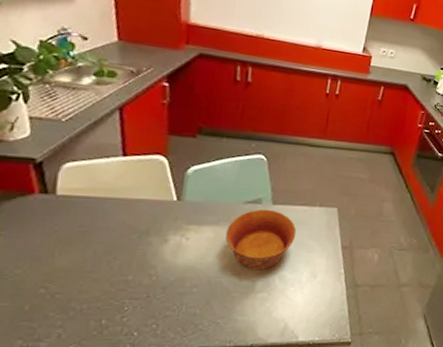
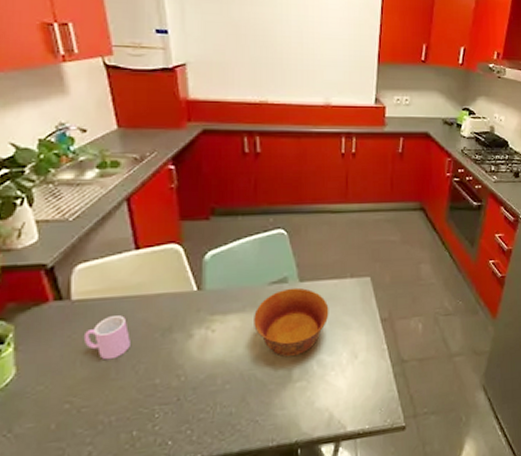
cup: none [64,214,109,254] -> present [83,315,130,360]

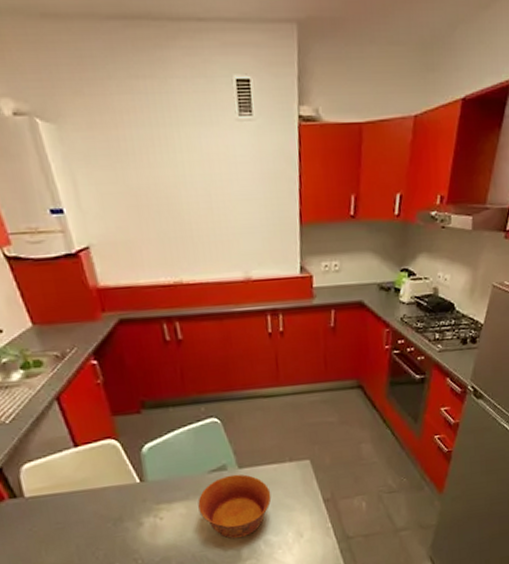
cup: present [83,315,130,360] -> none [42,509,87,549]

